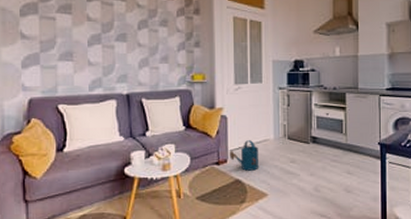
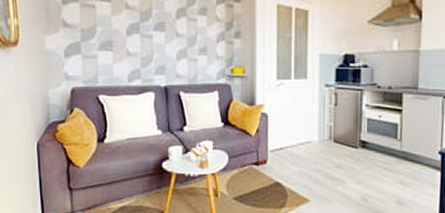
watering can: present [230,140,259,171] -> none [270,141,302,174]

